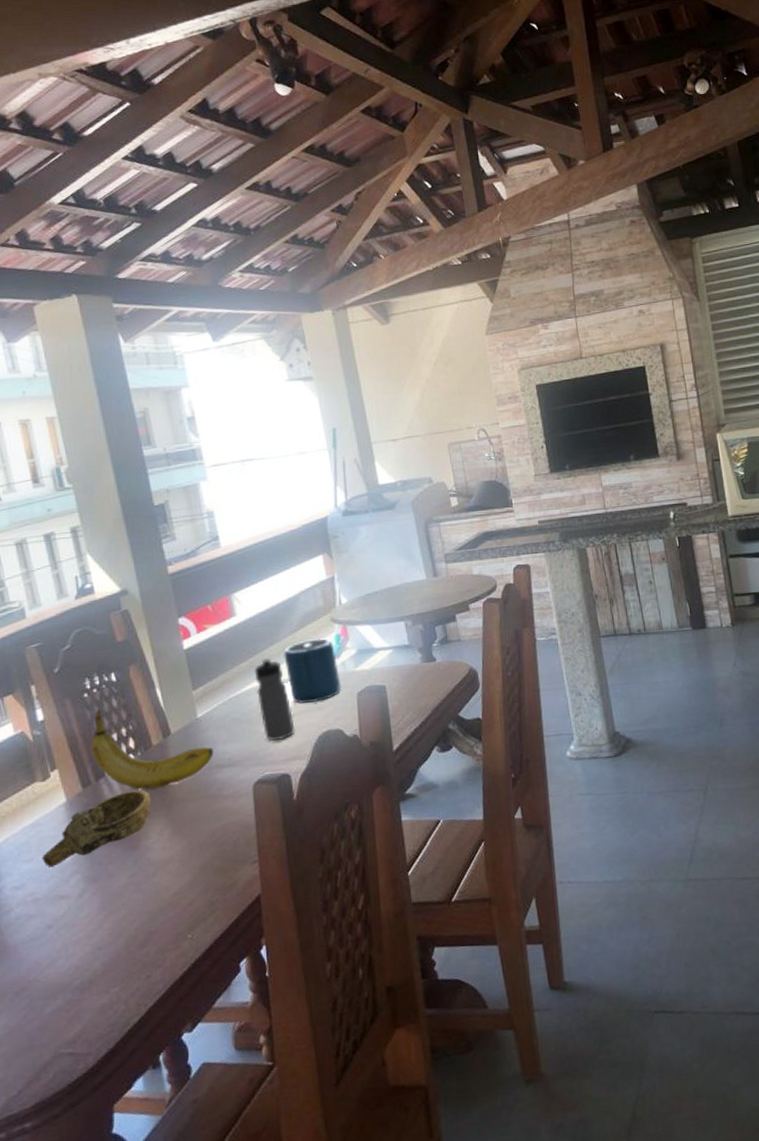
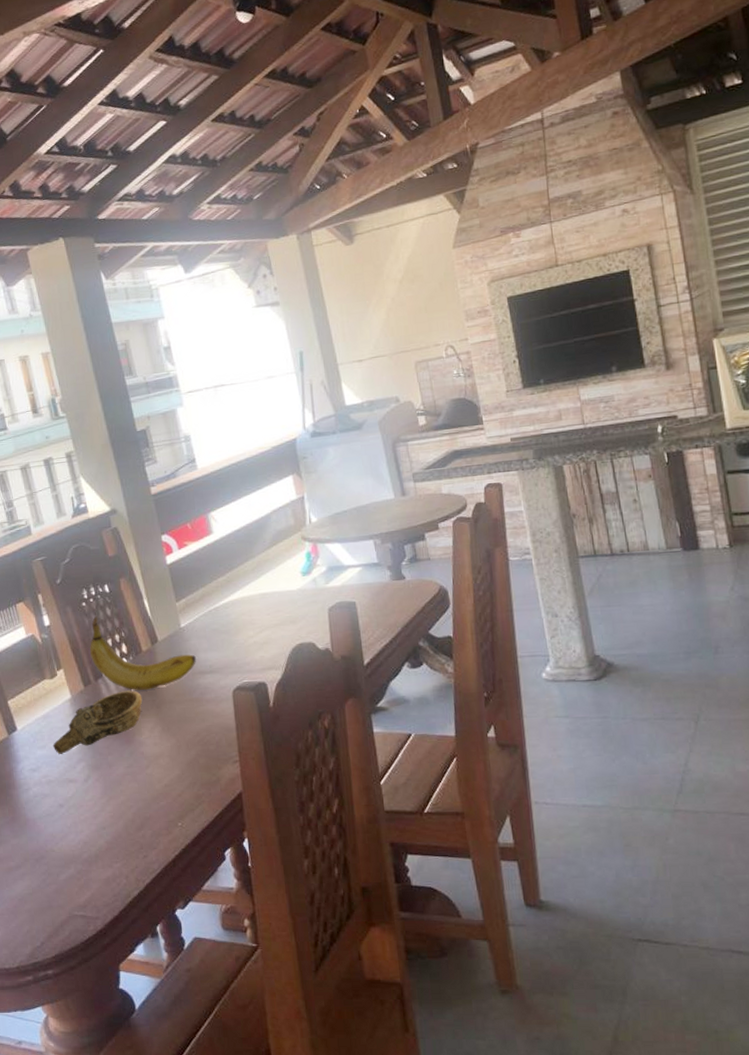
water bottle: present [254,658,295,741] -> none [231,574,270,651]
speaker: present [283,638,342,704] -> none [258,555,313,617]

